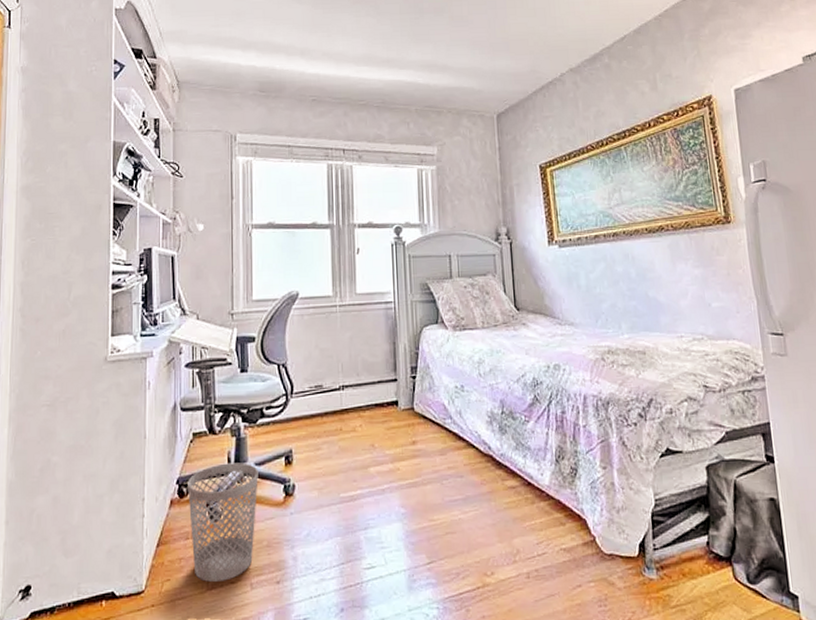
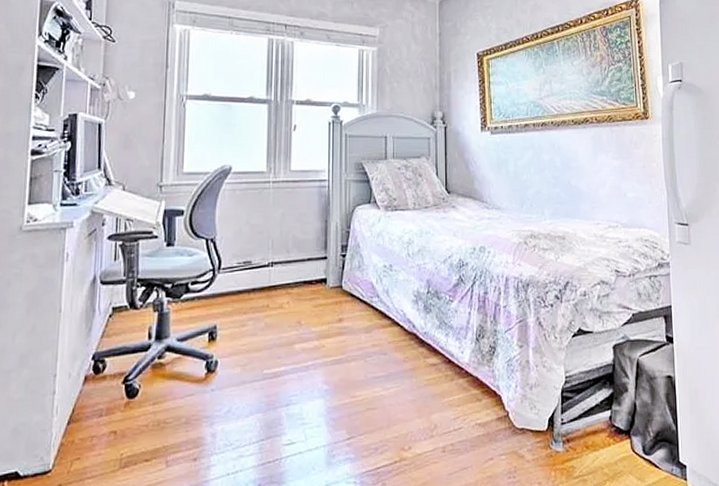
wastebasket: present [188,462,259,582] -> none [104,338,180,460]

